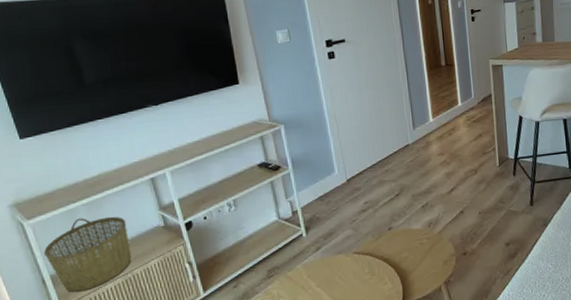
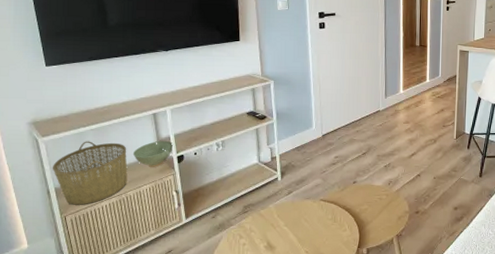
bowl: none [133,207,179,239] -> present [132,140,174,167]

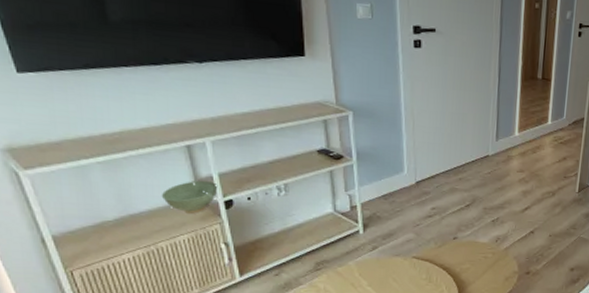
basket: present [52,141,128,205] -> none [44,177,156,258]

